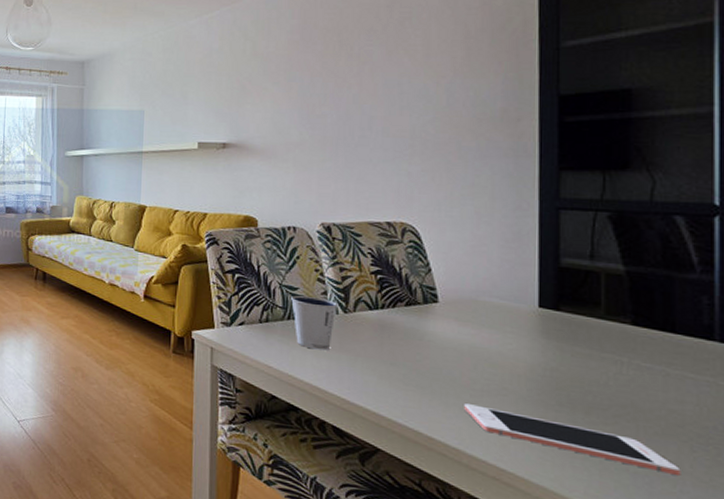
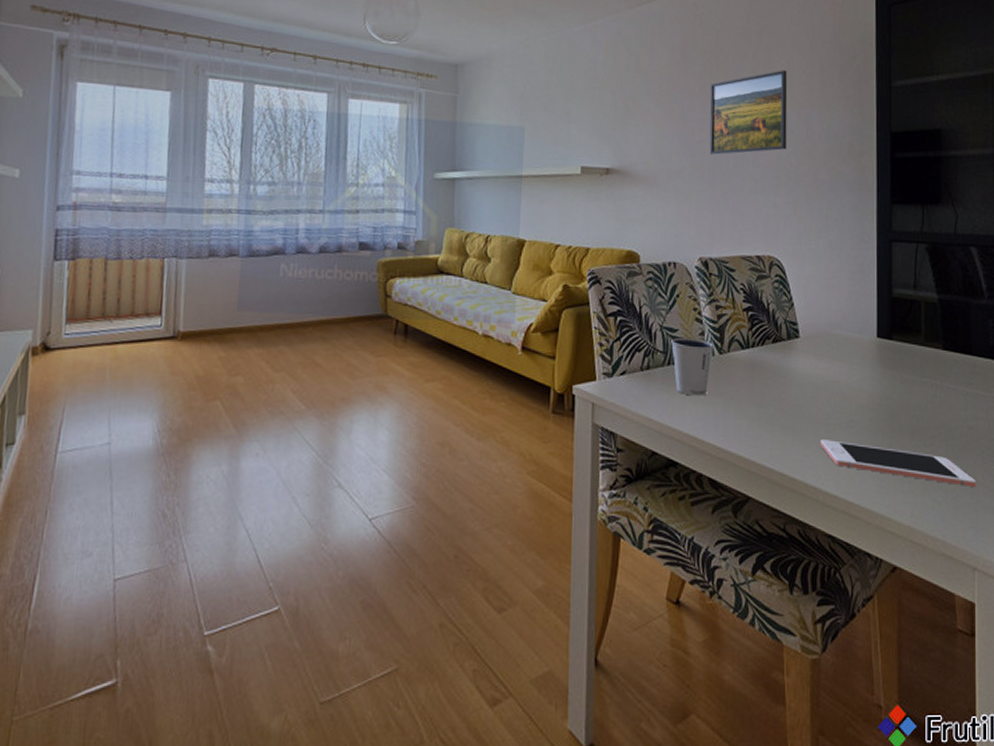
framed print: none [332,41,424,127] -> present [709,70,788,155]

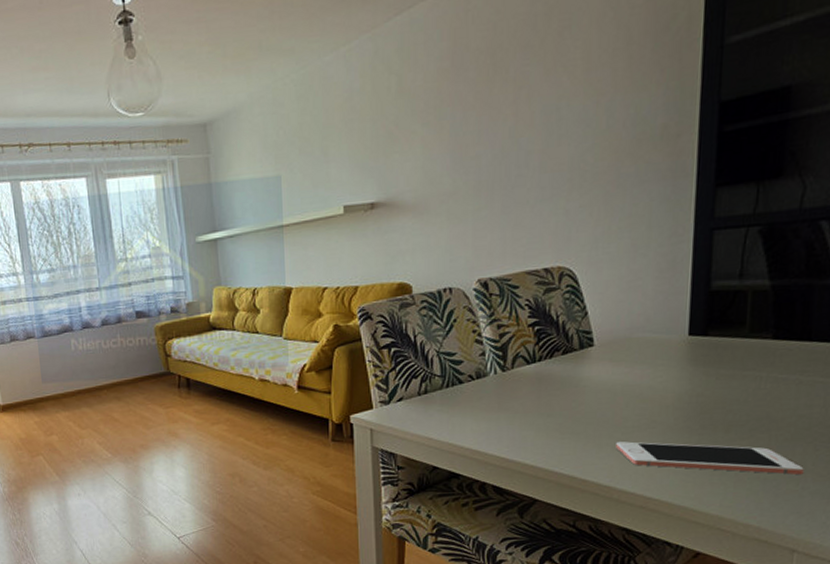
dixie cup: present [671,337,713,396] -> none [449,359,495,414]
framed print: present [709,70,788,155] -> none [486,53,584,169]

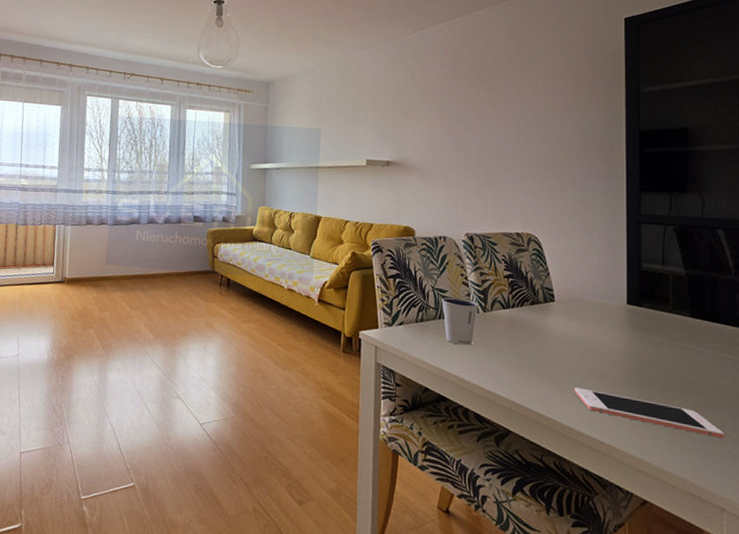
dixie cup: none [449,359,495,414] -> present [441,297,478,346]

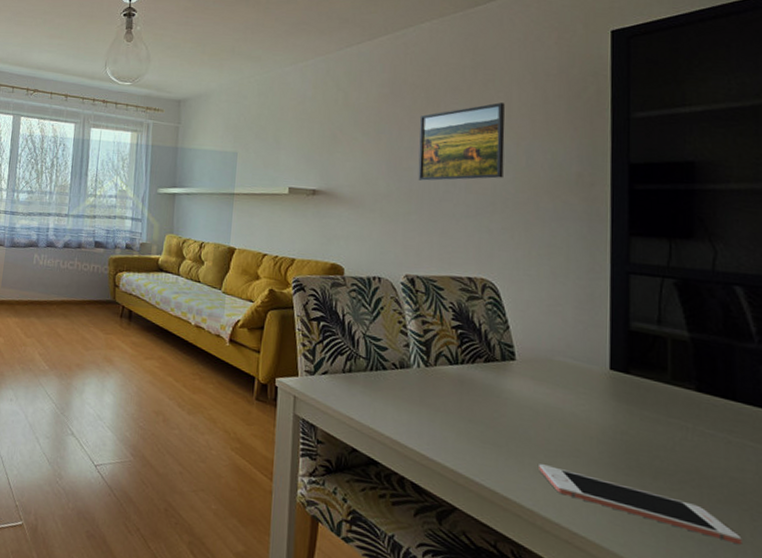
dixie cup: present [441,297,478,346] -> none [374,346,419,404]
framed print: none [474,80,544,150] -> present [418,102,505,181]

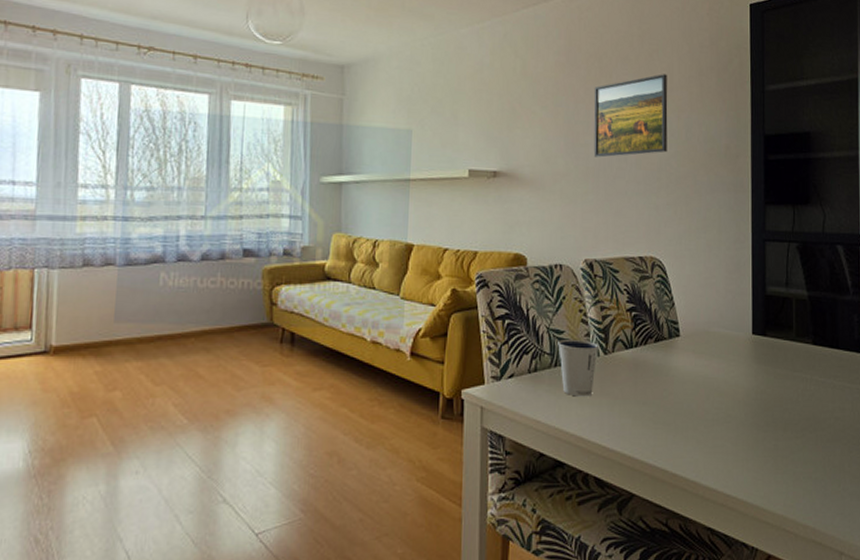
dixie cup: none [374,346,419,404] -> present [558,338,598,397]
cell phone: present [539,464,742,546] -> none [700,435,843,476]

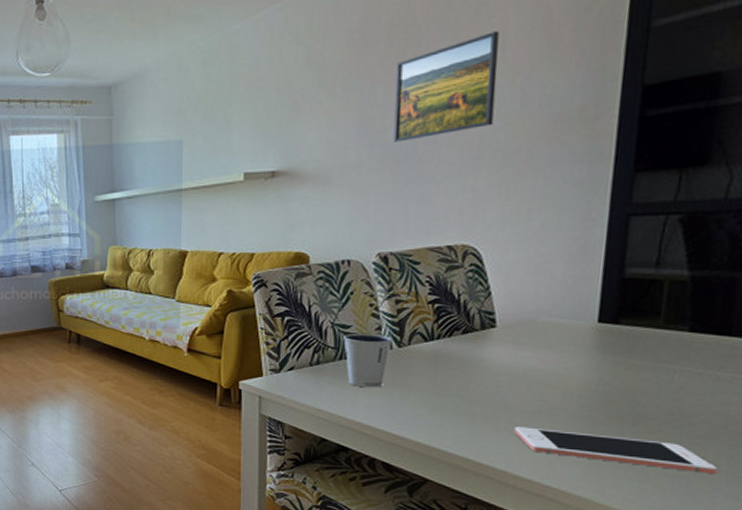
cell phone: none [700,435,843,476] -> present [514,427,718,475]

